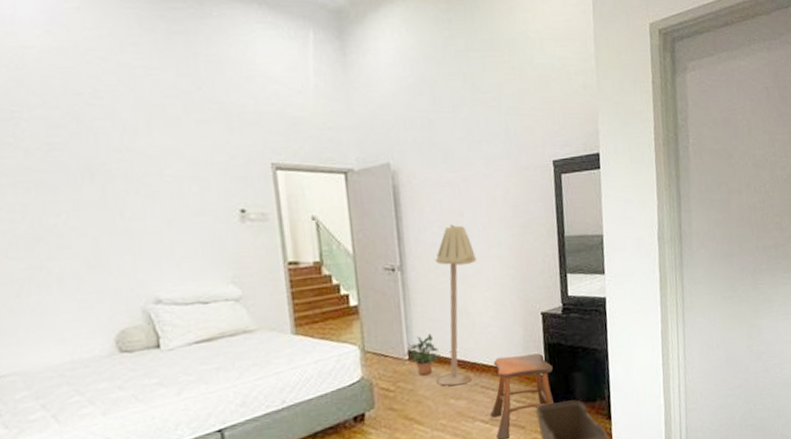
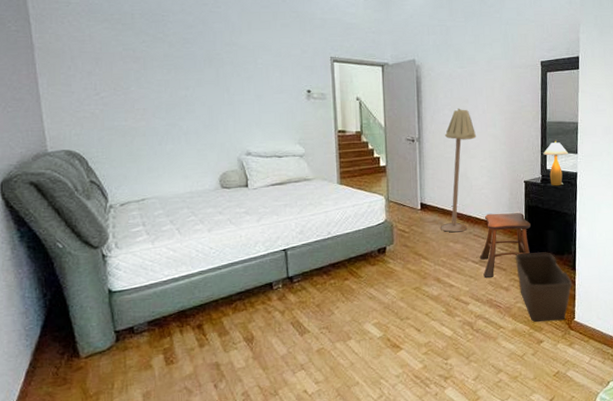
potted plant: present [404,333,440,376] -> none [417,191,444,223]
table lamp: none [563,257,594,317] -> present [543,139,569,186]

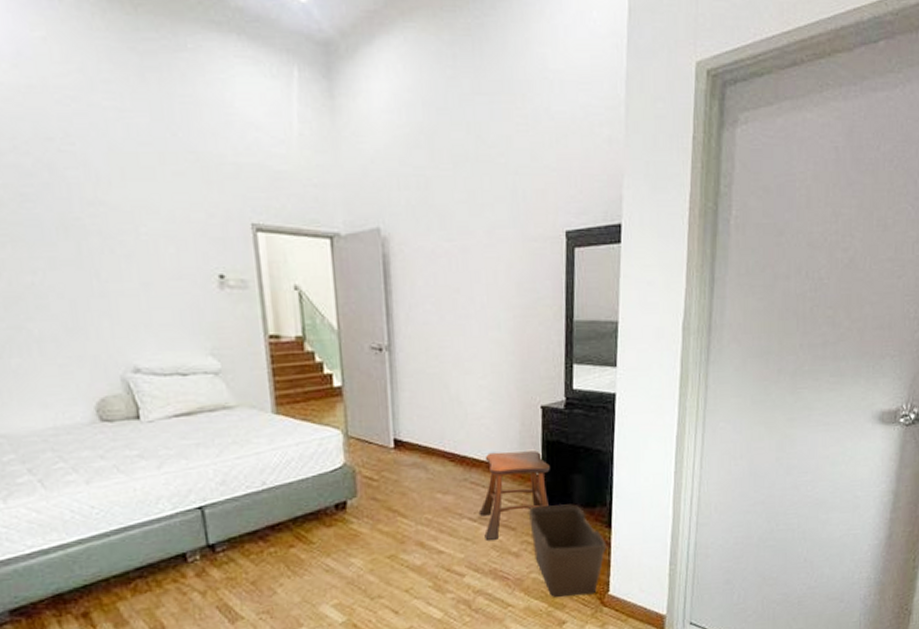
floor lamp: present [441,108,477,233] -> none [423,301,473,480]
table lamp: present [543,139,569,186] -> none [568,346,605,413]

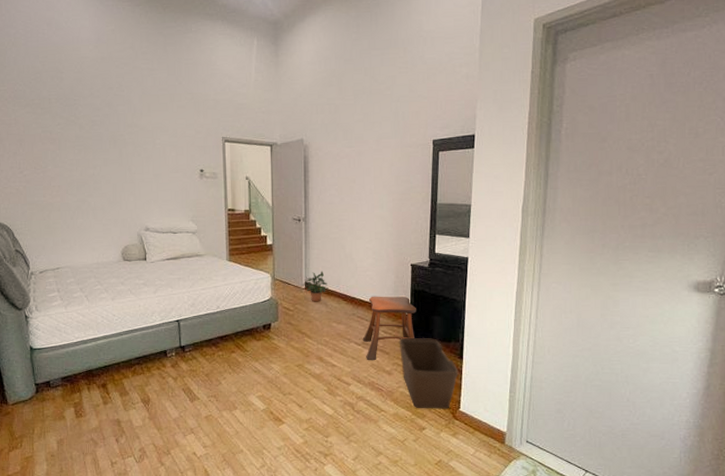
potted plant: none [389,421,428,467] -> present [302,271,329,302]

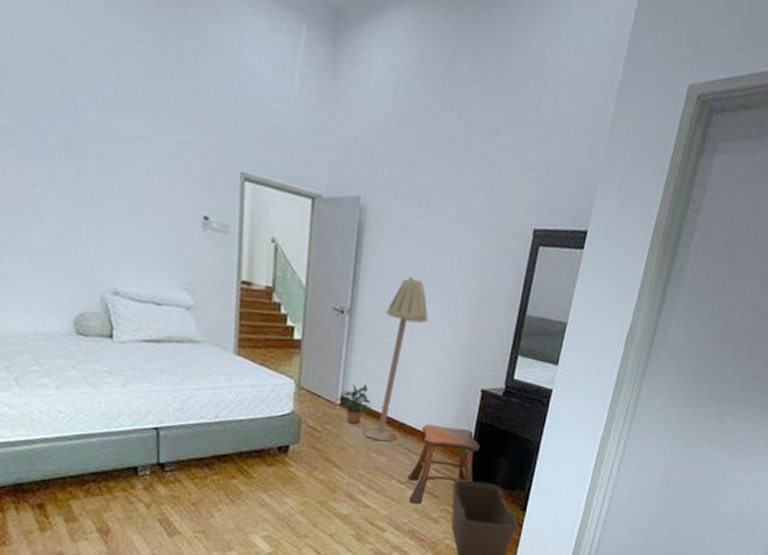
floor lamp: none [324,188,363,313] -> present [363,276,429,442]

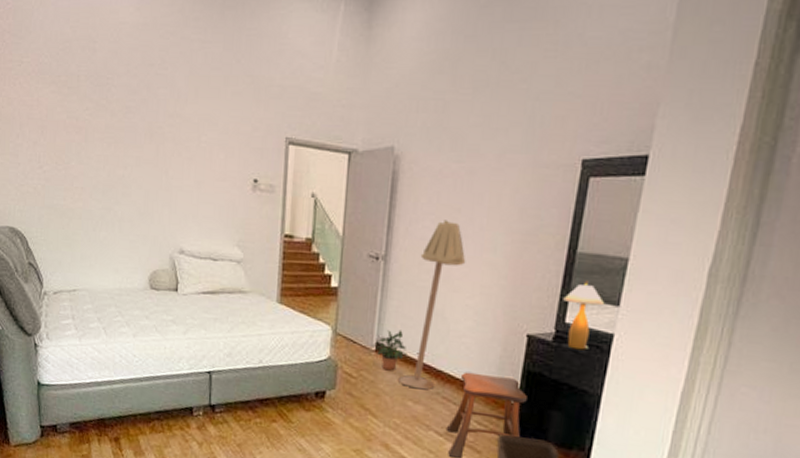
table lamp: none [513,341,547,404] -> present [563,280,605,350]

